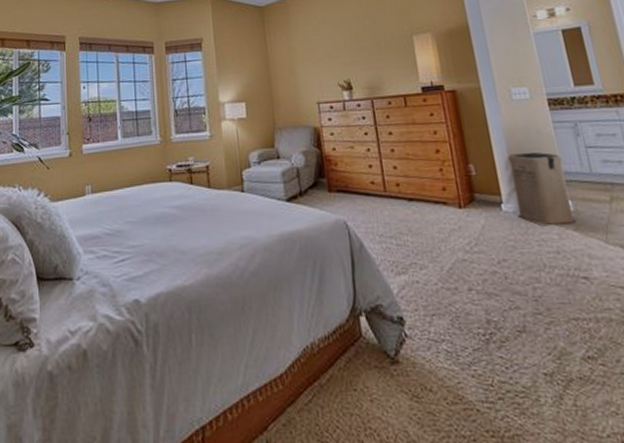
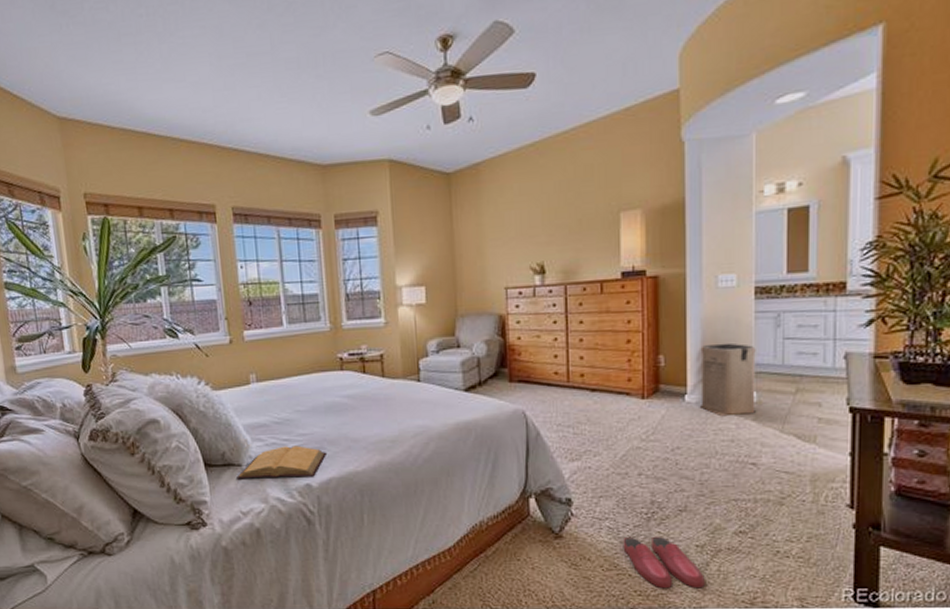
book: none [66,258,155,295] -> present [235,446,326,479]
slippers: none [463,361,564,429] -> present [623,536,705,589]

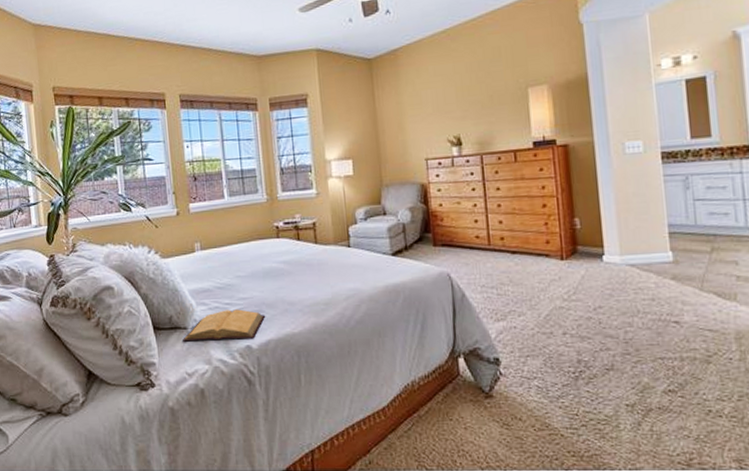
slippers: present [623,536,705,589] -> none [552,395,639,450]
laundry basket: present [700,343,756,417] -> none [614,205,673,276]

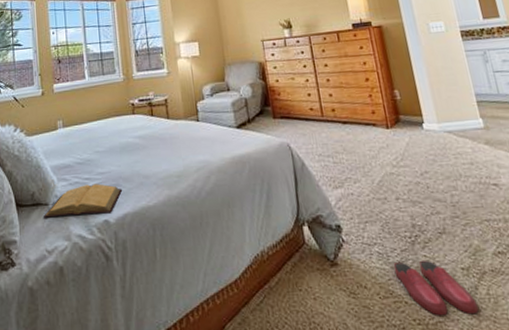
slippers: none [552,395,639,450] -> present [393,259,479,316]

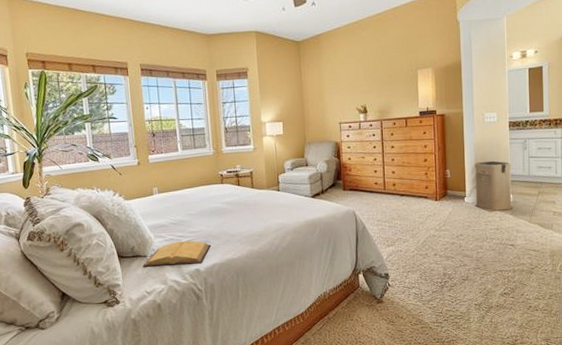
slippers: present [393,259,479,316] -> none [425,298,482,337]
laundry basket: none [427,77,486,142] -> present [474,160,512,212]

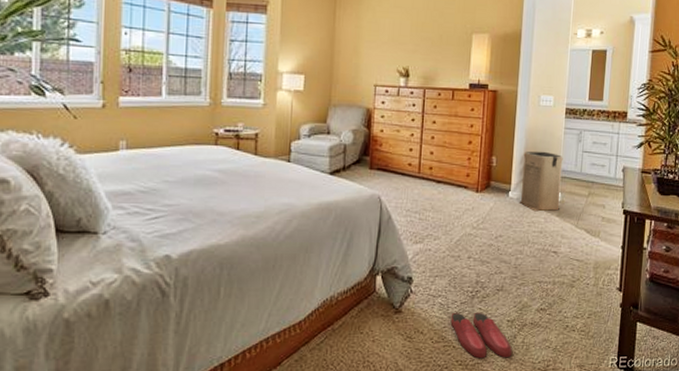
book: present [142,240,211,267] -> none [89,216,190,248]
slippers: none [425,298,482,337] -> present [450,312,512,359]

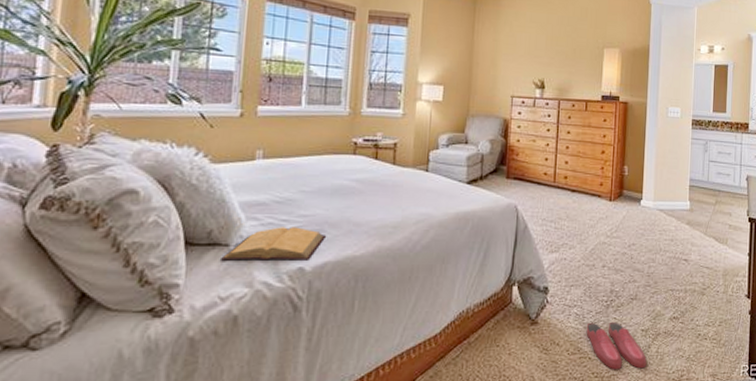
book: none [89,216,190,248] -> present [219,227,326,261]
laundry basket: present [520,151,563,212] -> none [651,160,691,220]

